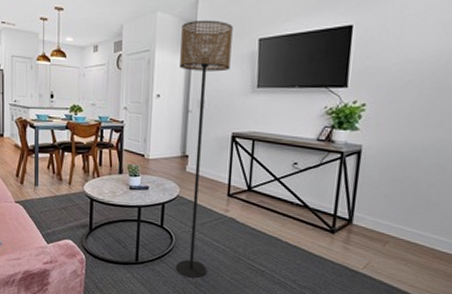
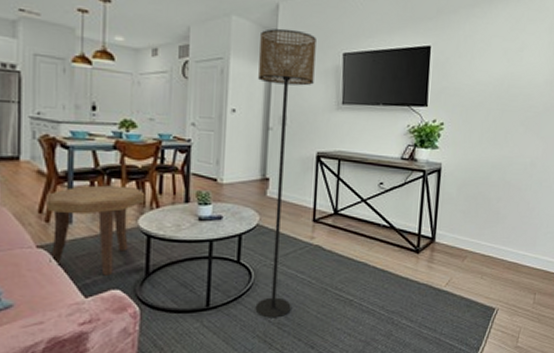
side table: none [21,157,89,229] -> present [46,185,146,276]

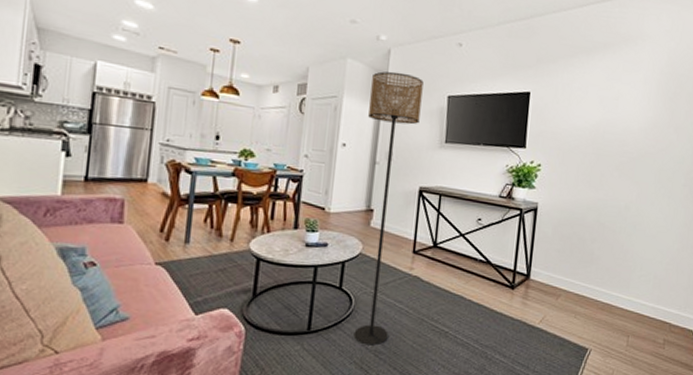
side table: present [46,185,146,276] -> none [166,208,258,295]

